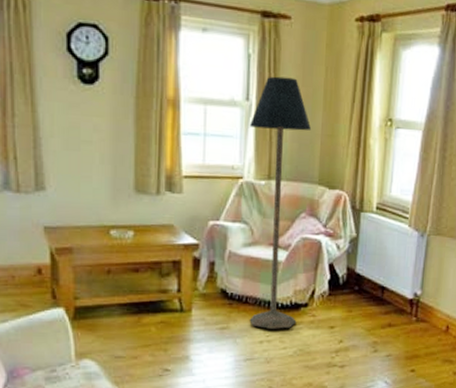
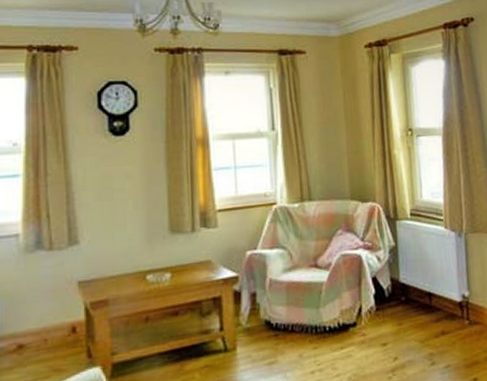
floor lamp: present [249,76,311,329] -> none [278,104,347,357]

